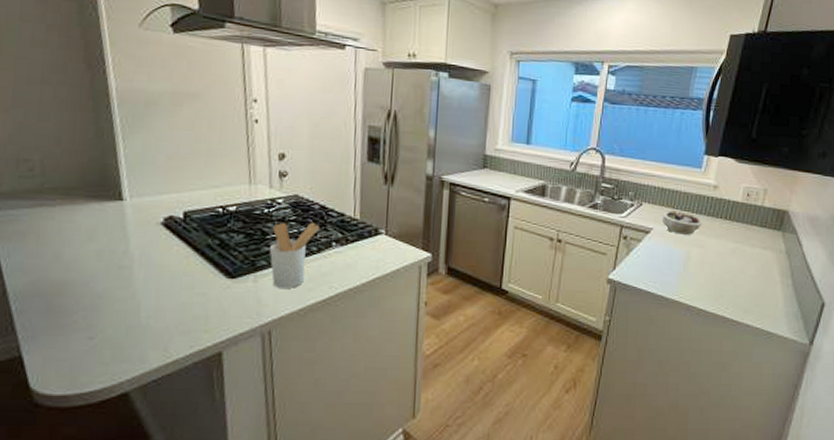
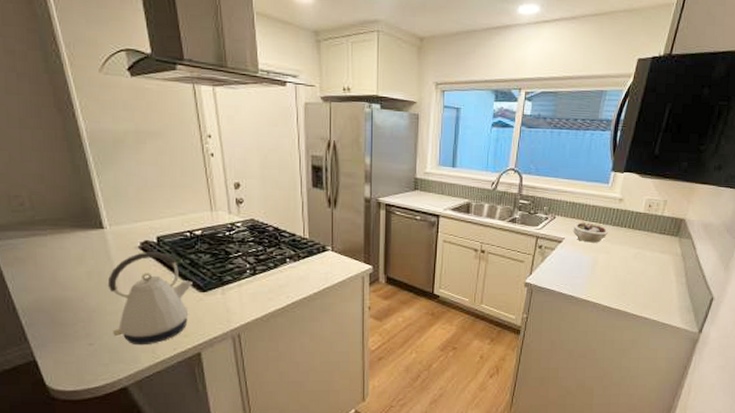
kettle: none [119,229,220,341] -> present [107,252,192,346]
utensil holder: present [270,222,320,288] -> none [234,242,275,299]

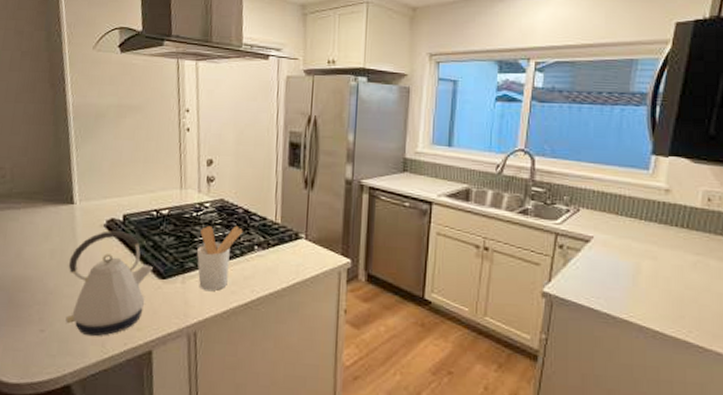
utensil holder: none [234,242,275,299] -> present [197,225,243,291]
succulent planter: present [572,222,609,243] -> none [603,217,654,245]

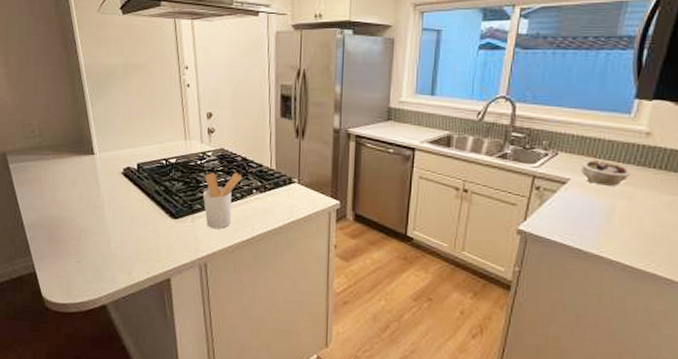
kettle: present [65,231,153,337] -> none [95,177,166,267]
succulent planter: none [603,217,654,245] -> present [580,160,631,186]

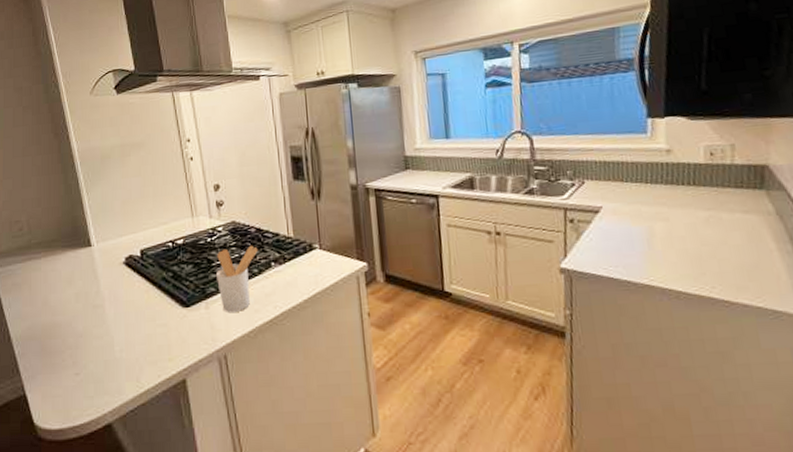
succulent planter: present [580,160,631,186] -> none [610,183,662,210]

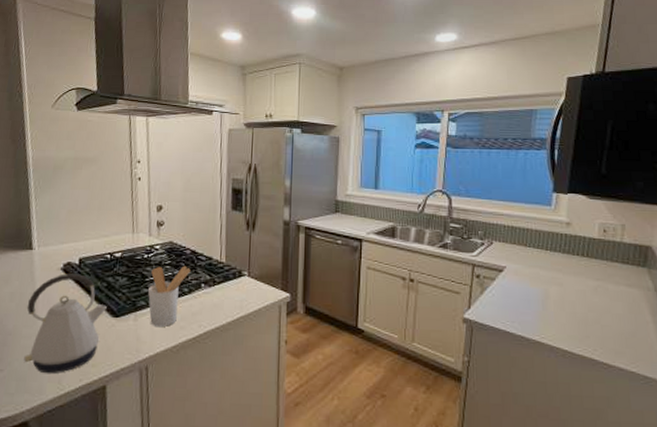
kettle: none [94,266,176,373] -> present [24,273,107,374]

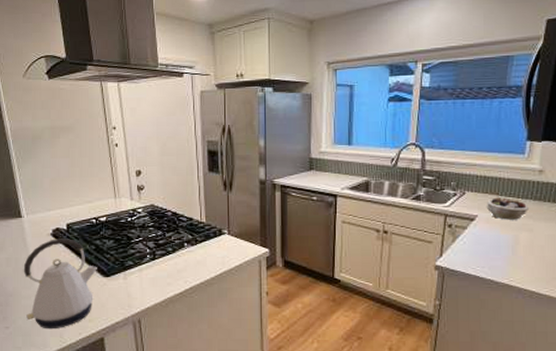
utensil holder: present [148,265,191,327] -> none [135,227,173,283]
succulent planter: none [514,249,559,273] -> present [486,197,530,220]

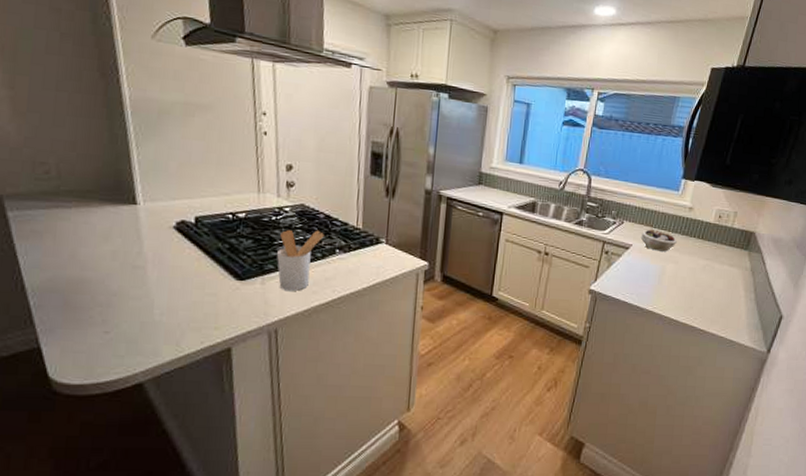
kettle: present [23,238,97,330] -> none [133,232,230,337]
utensil holder: none [135,227,173,283] -> present [277,229,324,291]

